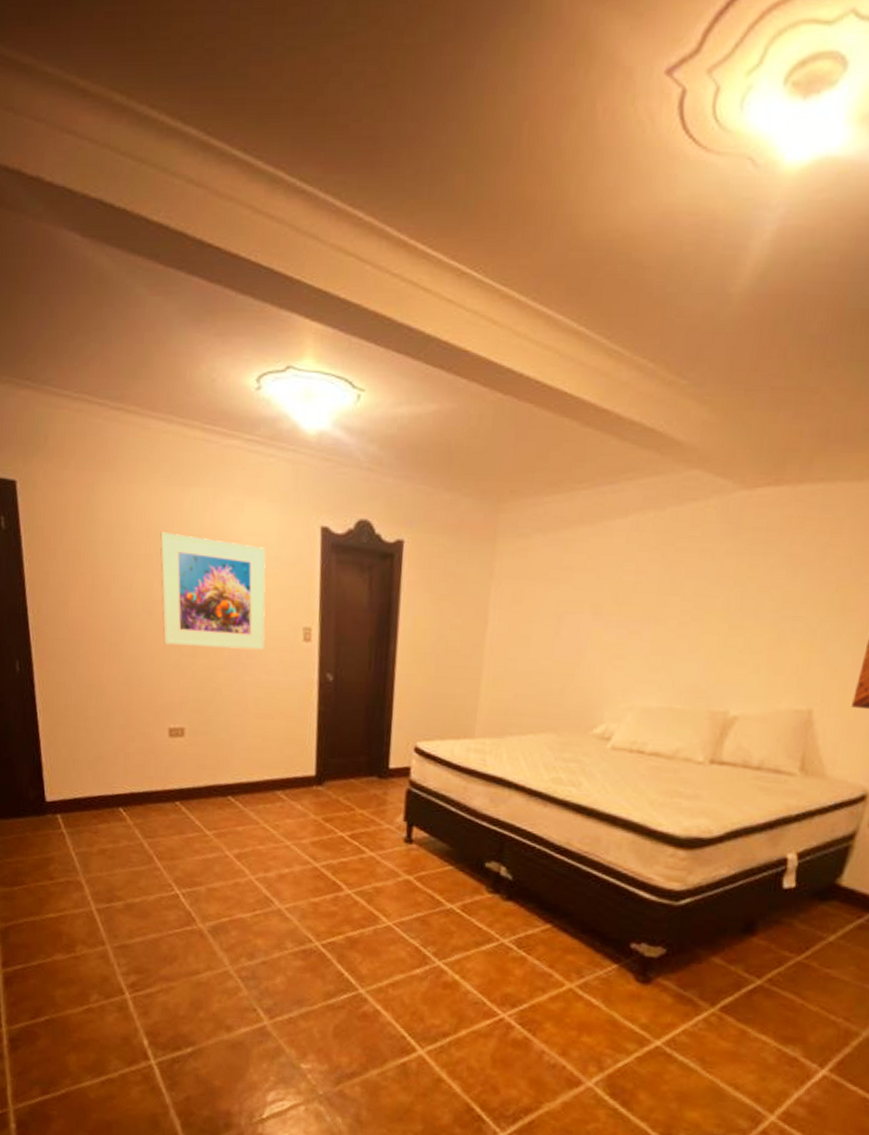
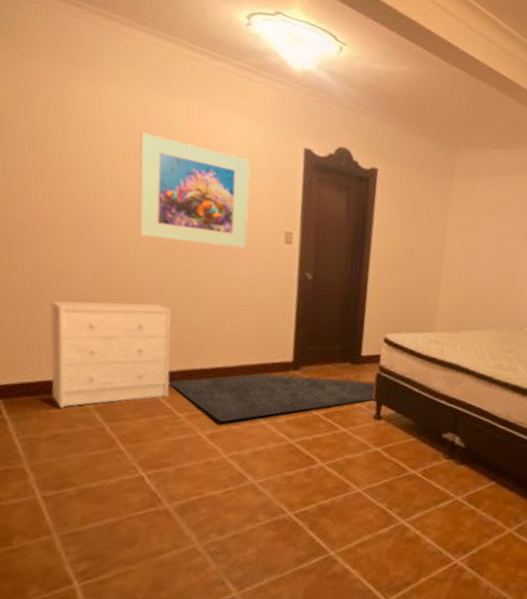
dresser: none [93,715,198,824] -> present [50,300,172,409]
rug: none [196,789,406,842] -> present [167,373,376,423]

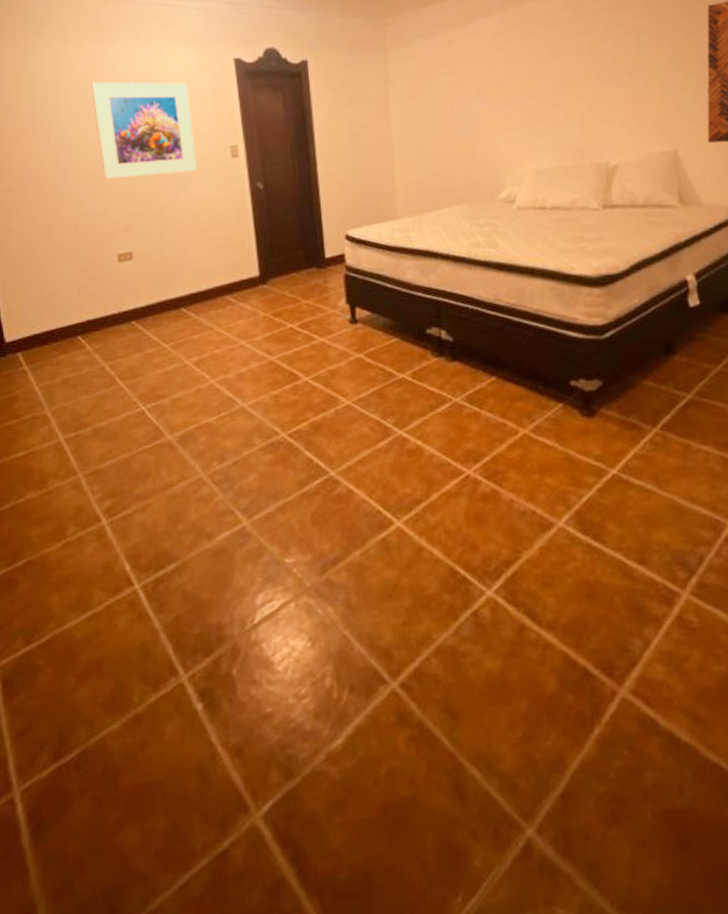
dresser: present [50,300,172,409] -> none [45,241,154,354]
rug: present [167,373,376,423] -> none [150,284,347,348]

